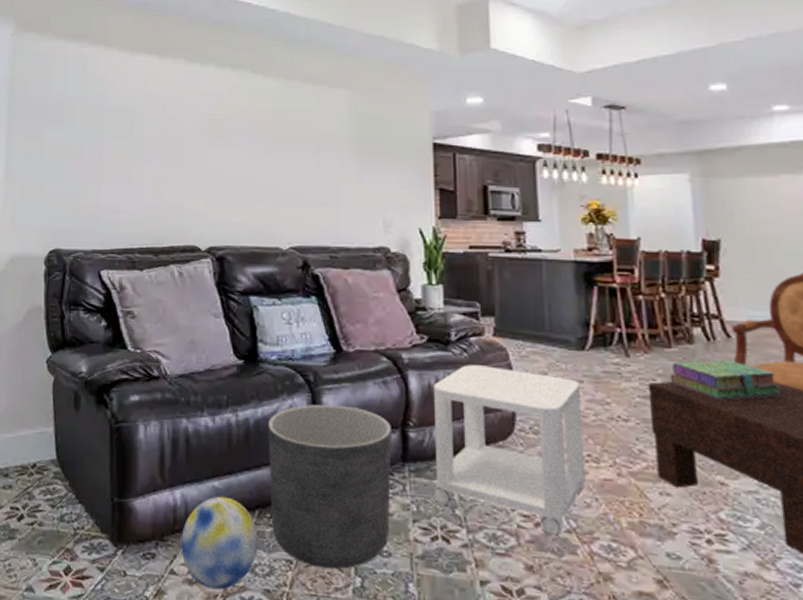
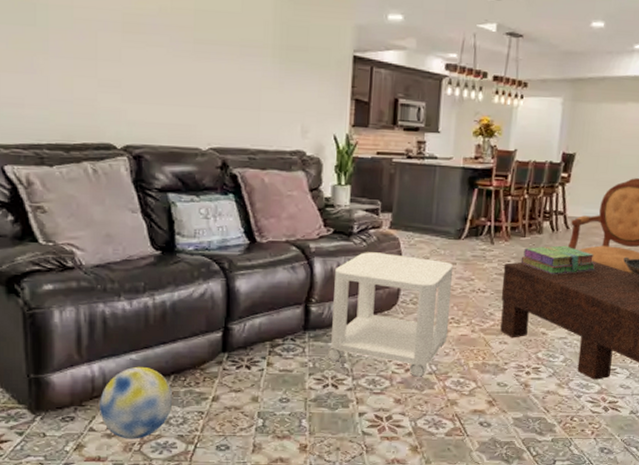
planter: present [268,404,392,570] -> none [183,287,296,415]

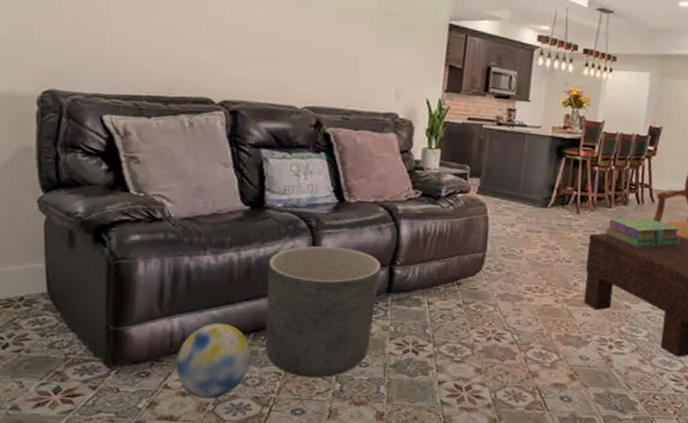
planter: none [183,287,296,415] -> present [265,245,381,378]
side table: present [327,252,454,377] -> none [409,216,539,346]

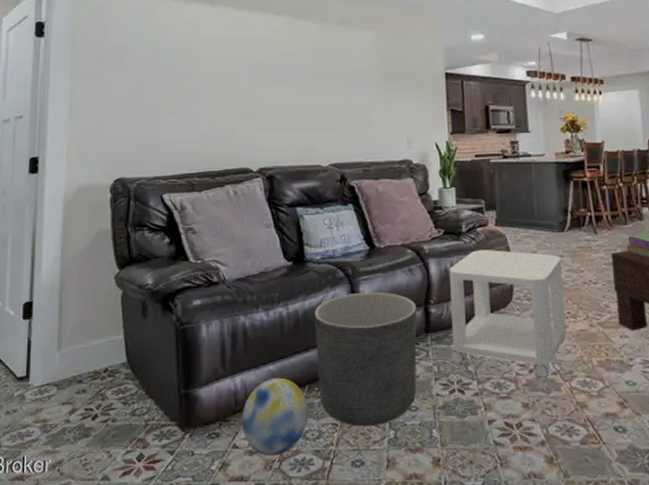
side table: none [409,216,539,346] -> present [449,250,567,378]

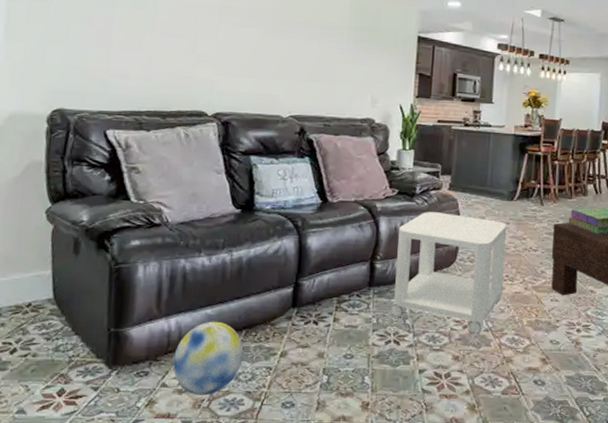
planter: present [314,292,417,427] -> none [256,244,362,371]

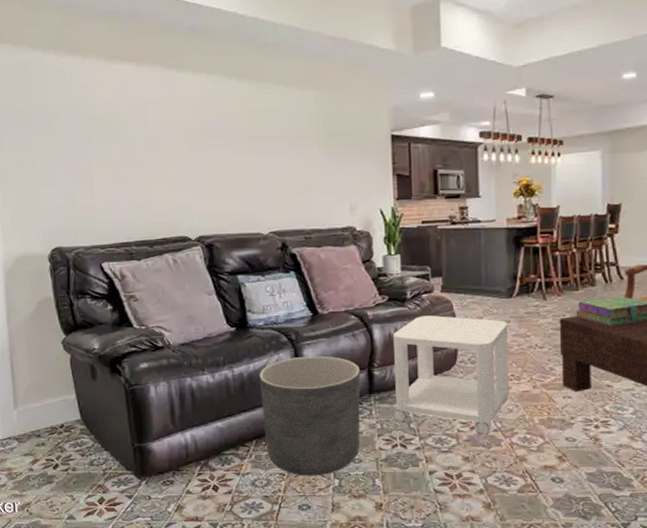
ball: present [173,321,244,396] -> none [193,433,257,501]
planter: none [256,244,362,371] -> present [259,356,361,476]

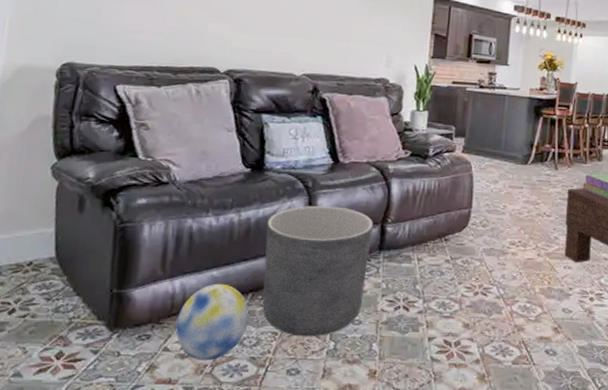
ball: none [193,433,257,501] -> present [175,283,249,361]
side table: present [393,315,510,434] -> none [400,174,521,301]

